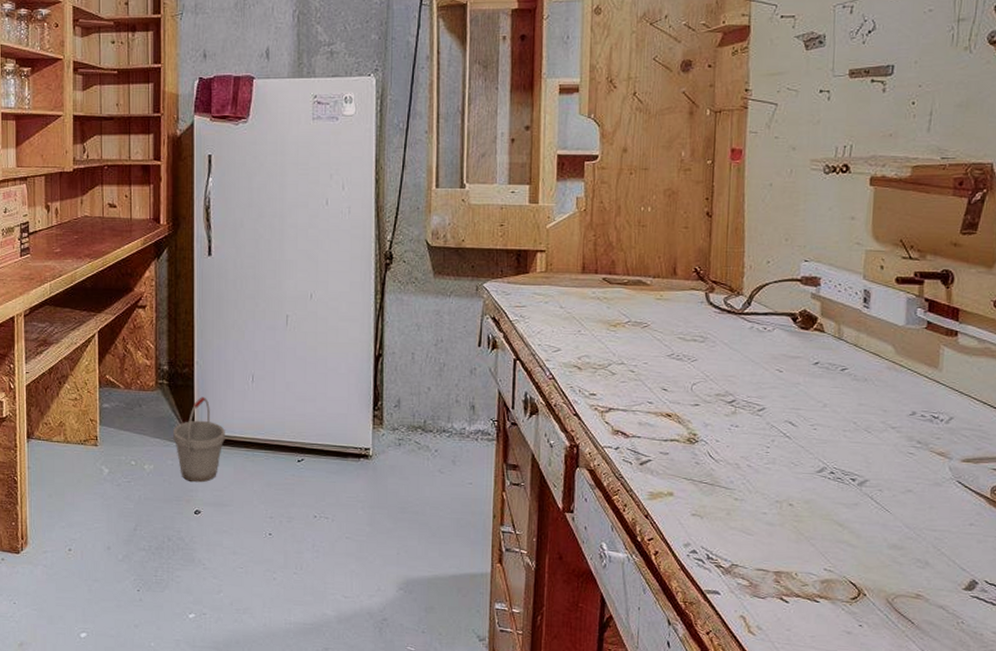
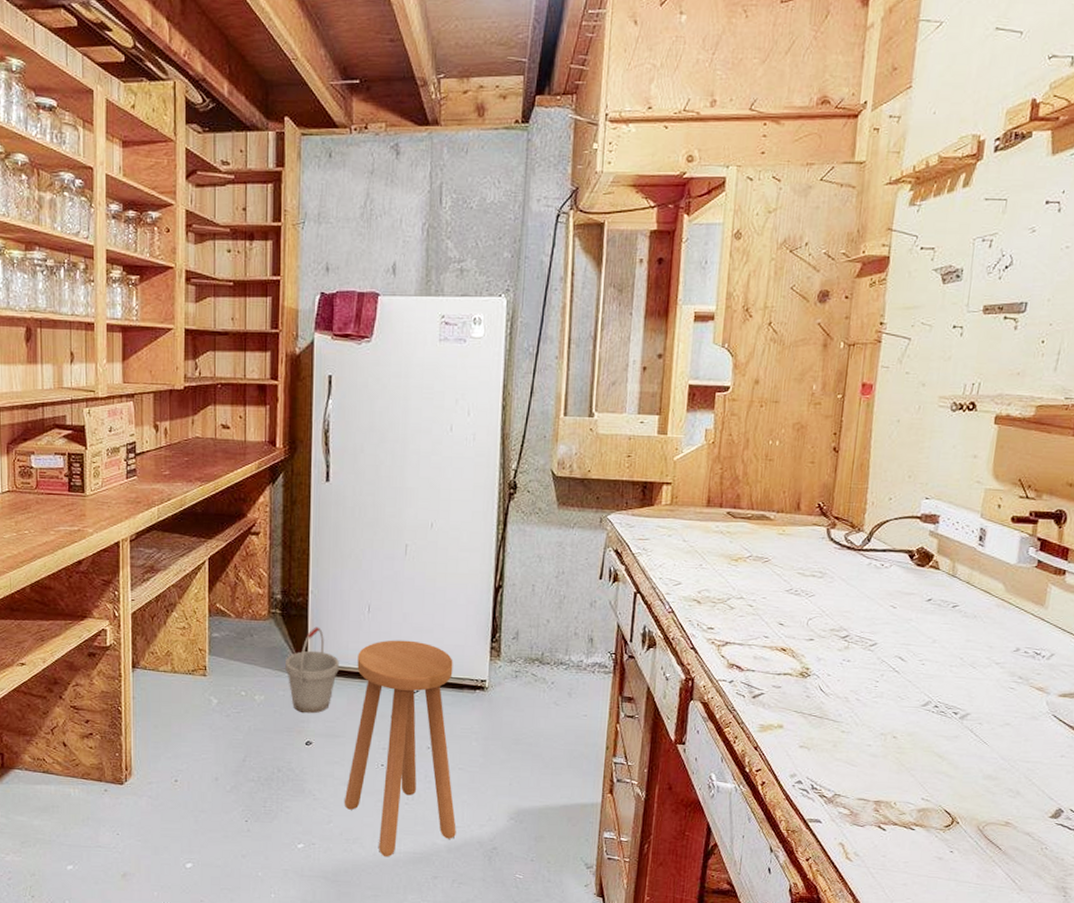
stool: none [234,409,346,628] -> present [345,640,456,857]

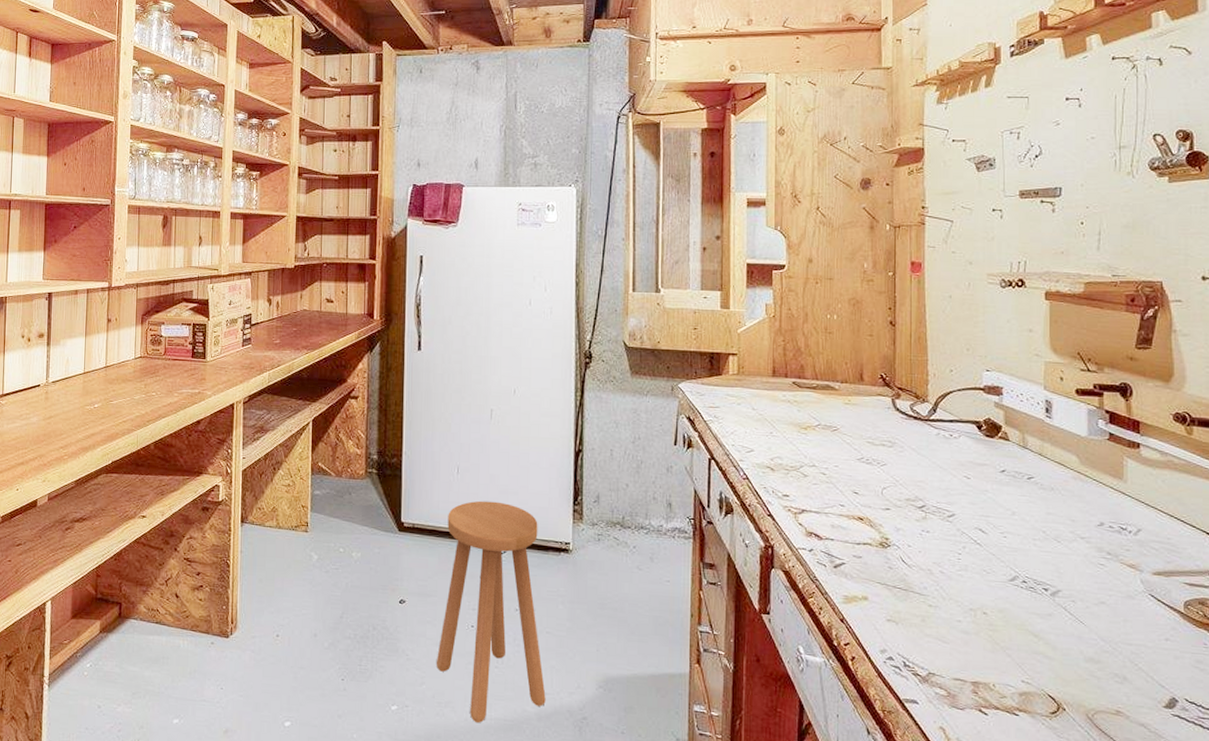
bucket: present [285,627,339,714] -> none [381,486,431,572]

